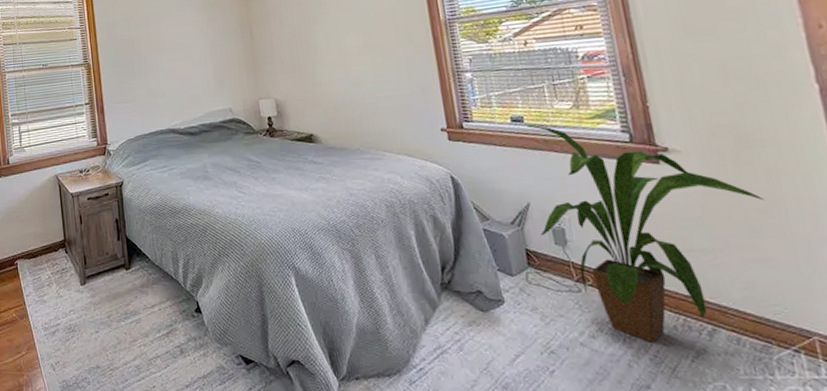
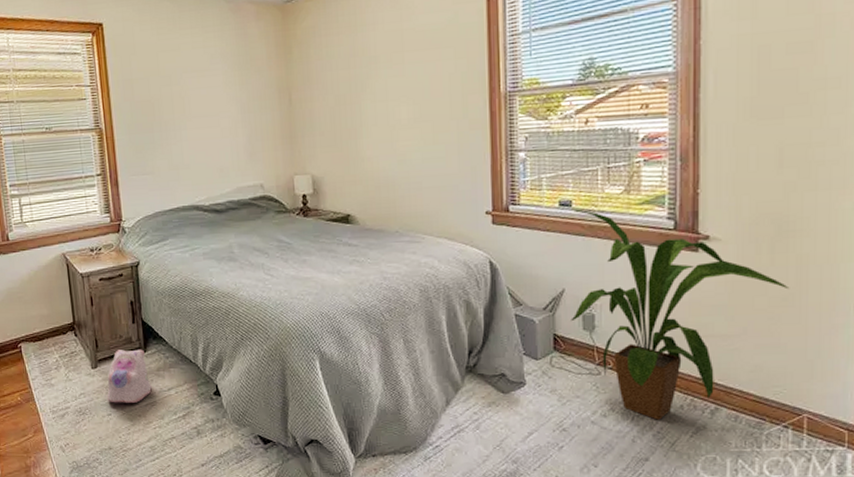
plush toy: none [94,266,136,320] -> present [107,349,152,403]

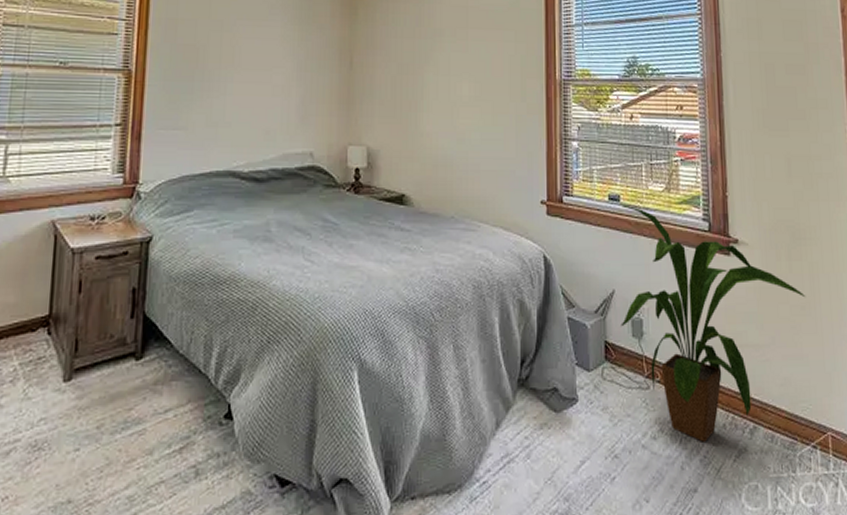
plush toy: present [107,349,152,403] -> none [78,354,143,432]

